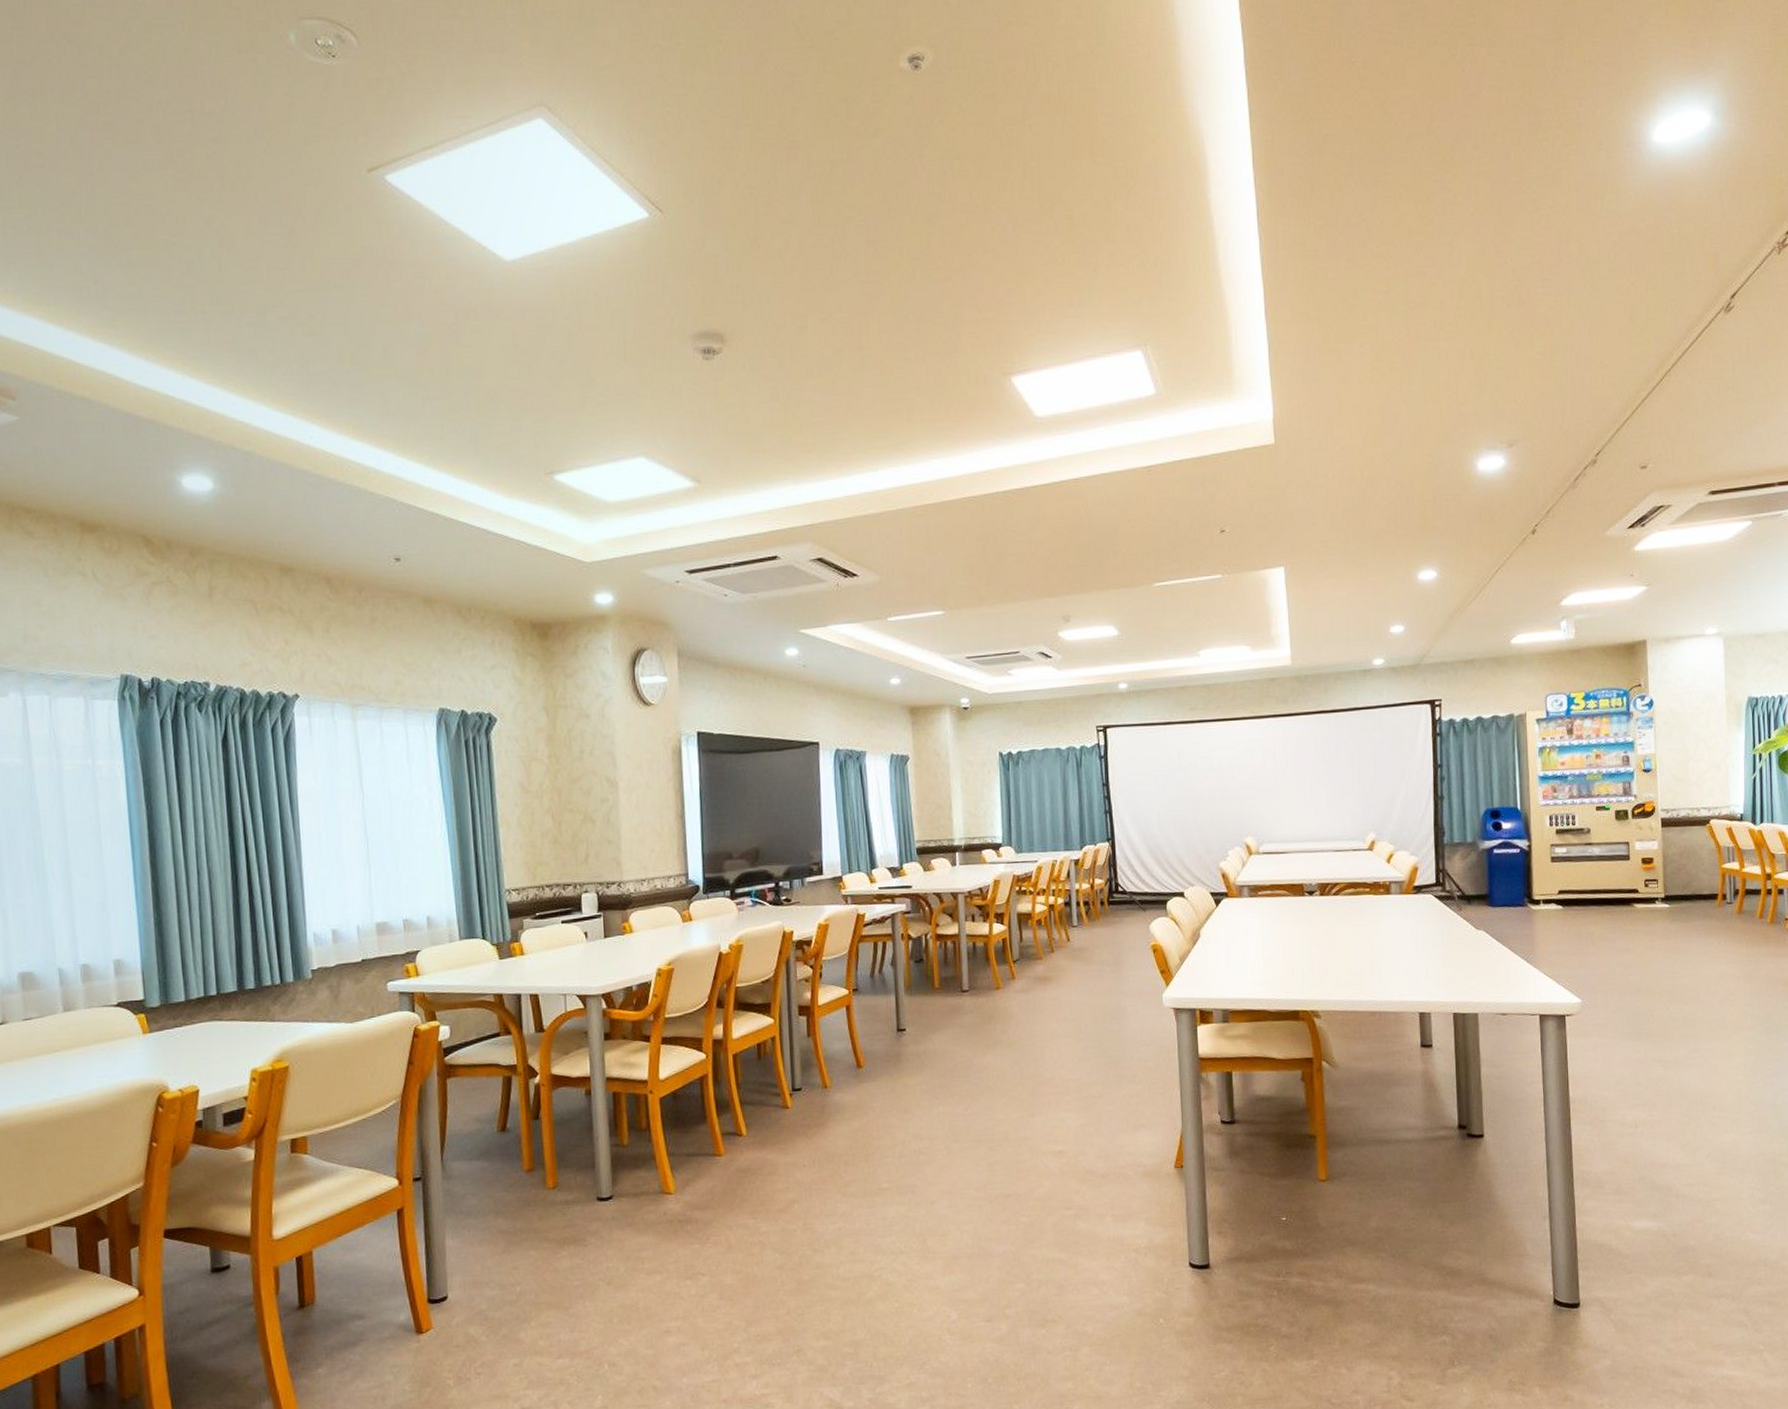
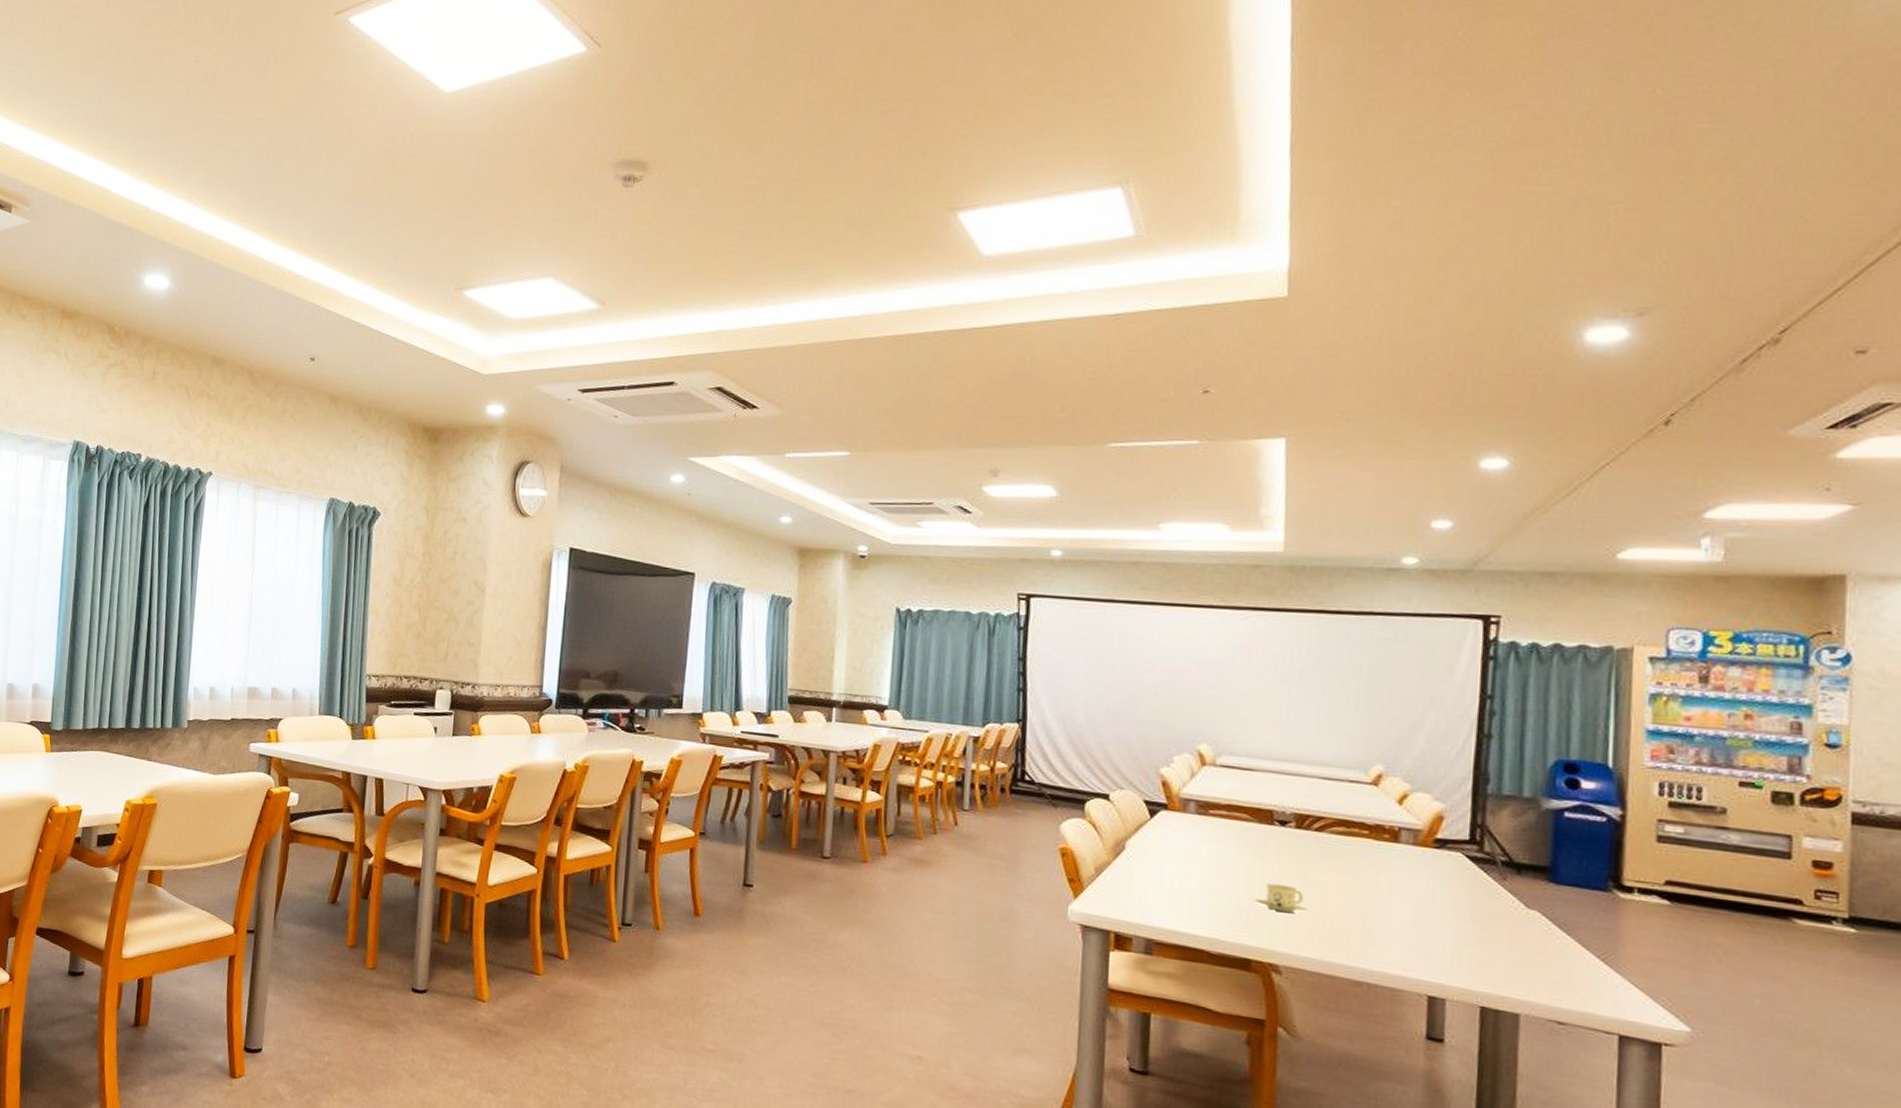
cup and saucer: none [1296,943,1334,967] -> present [1254,882,1307,913]

